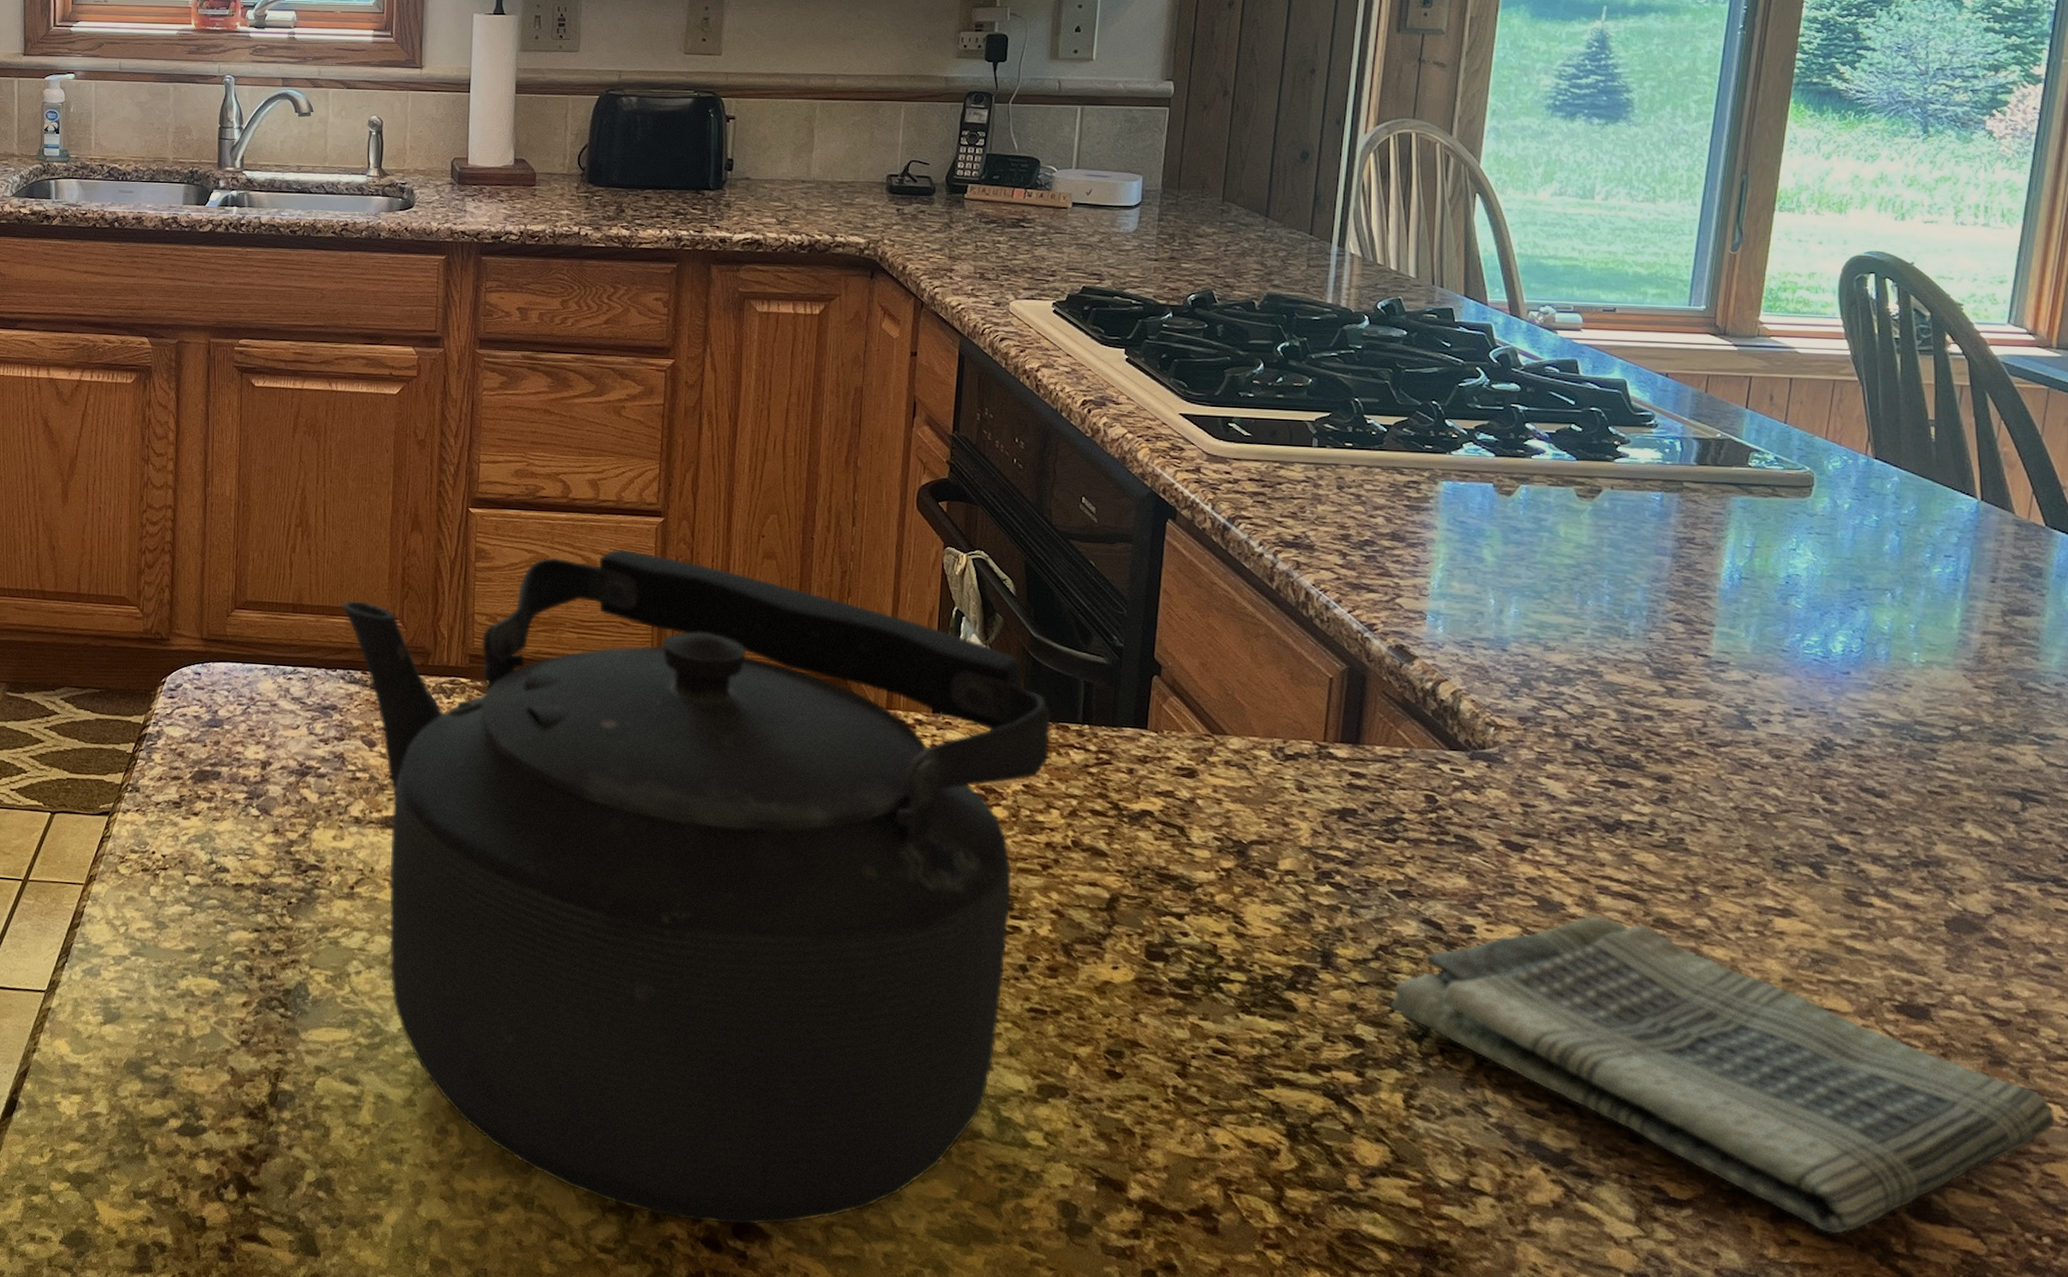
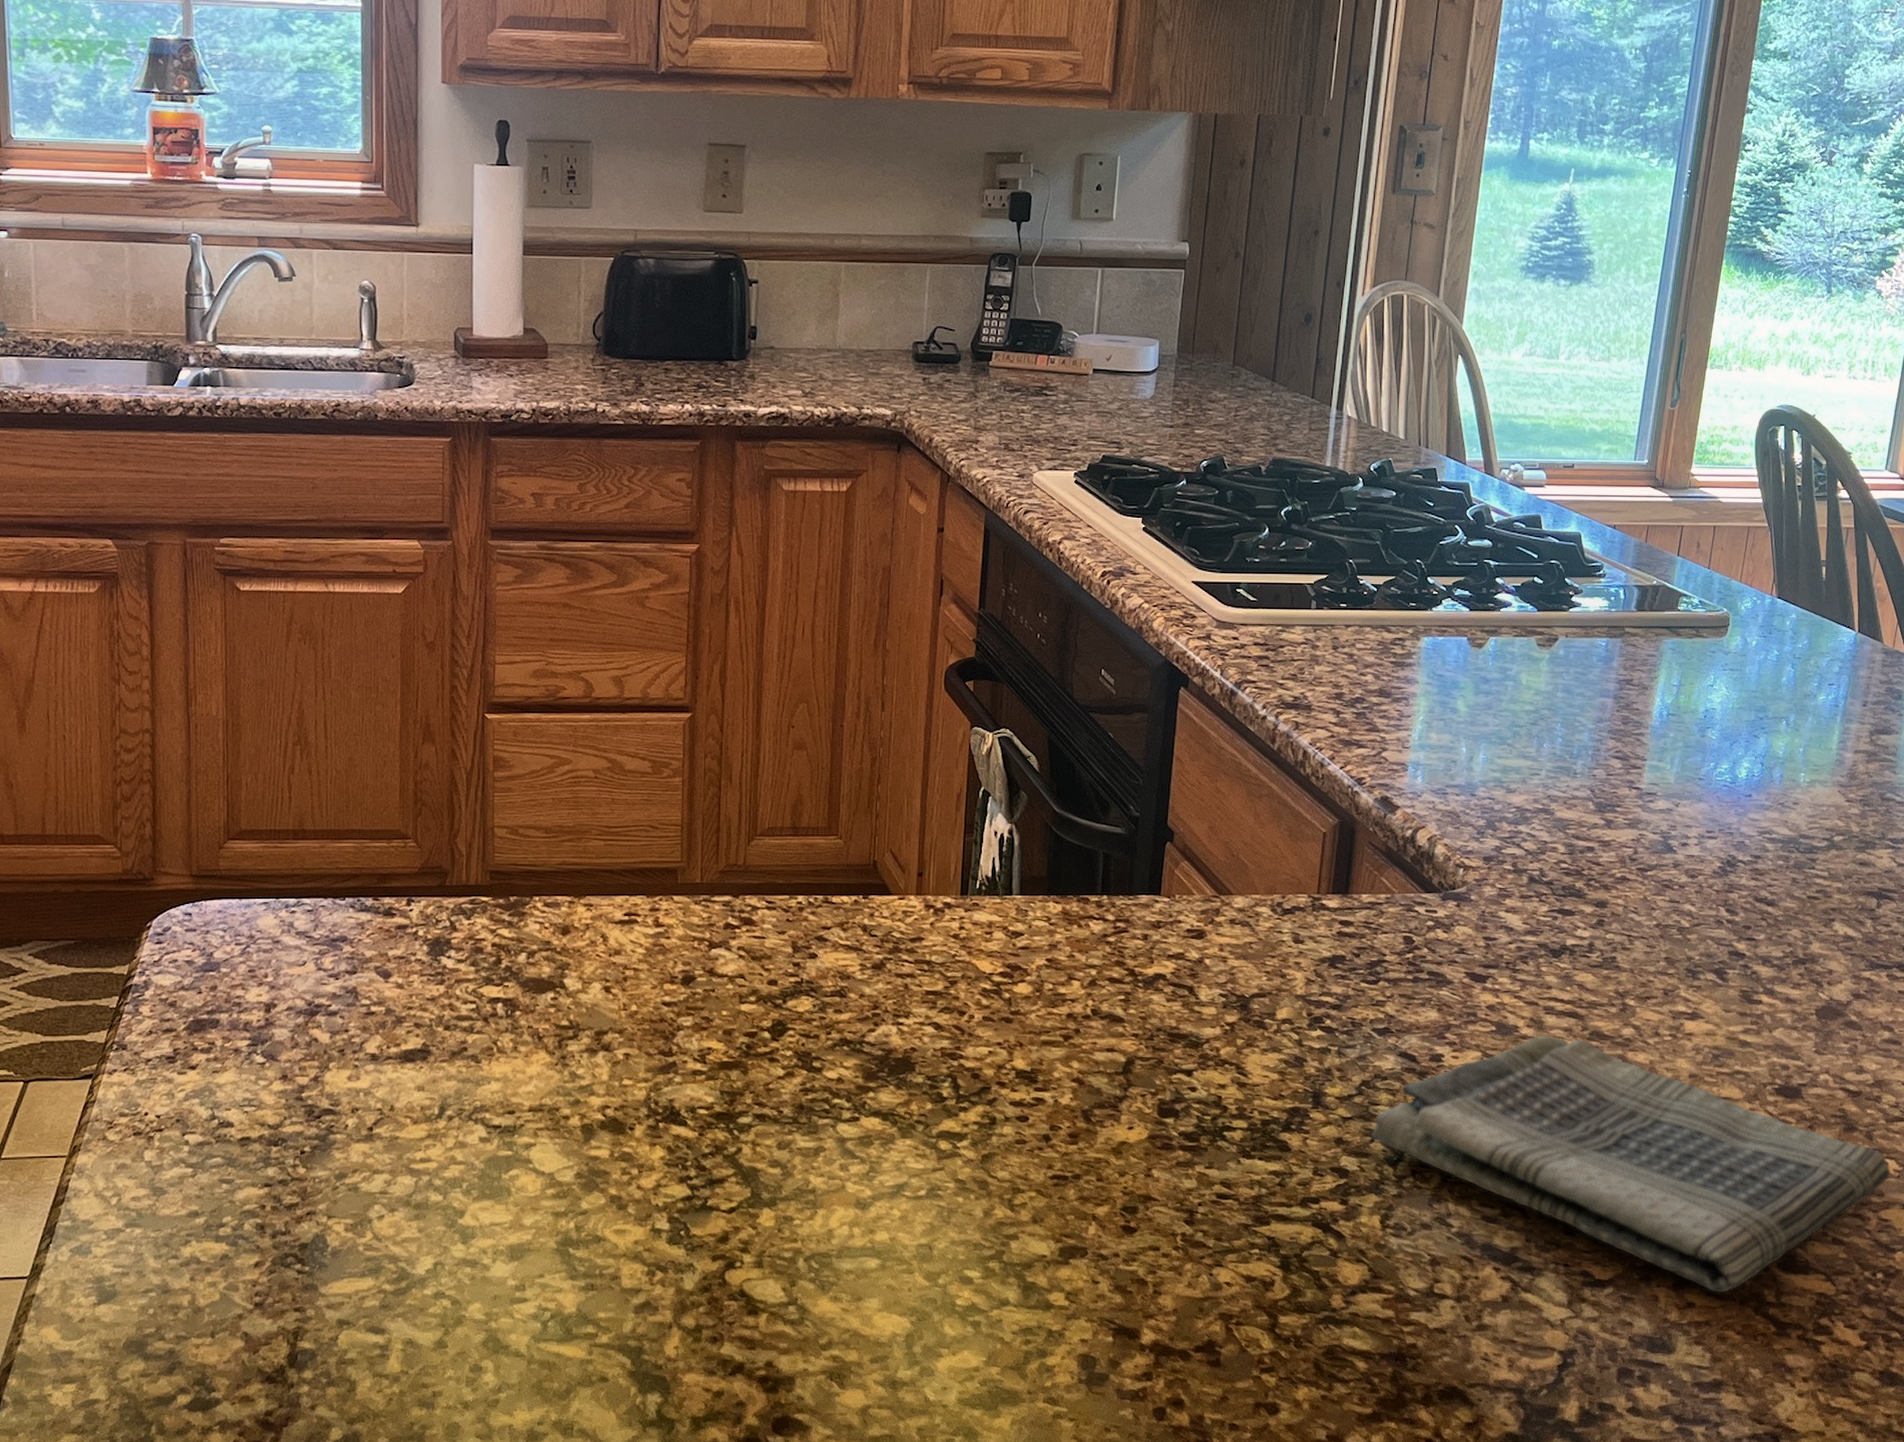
kettle: present [341,548,1051,1225] -> none [348,748,1073,1423]

